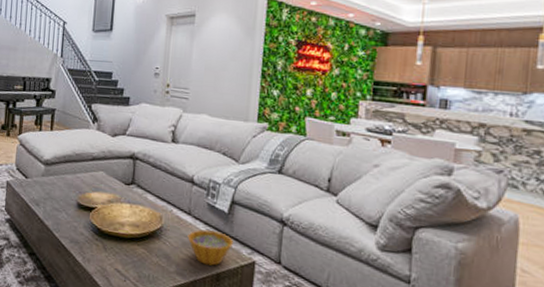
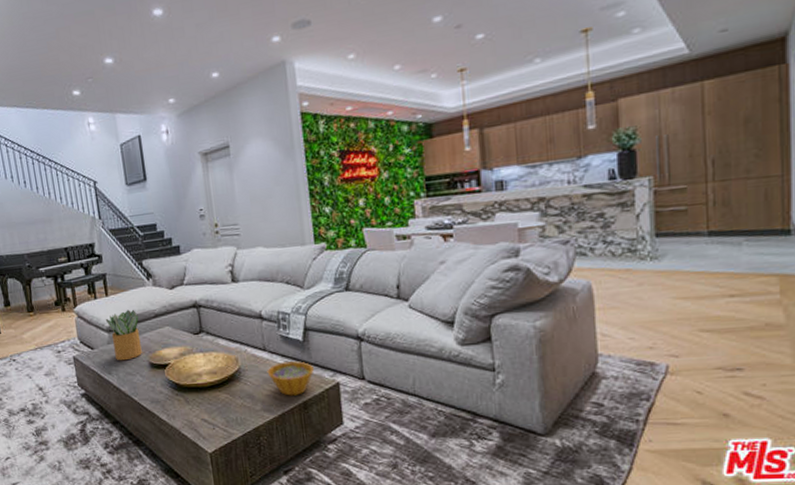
potted plant: none [45,147,77,196] -> present [105,309,142,361]

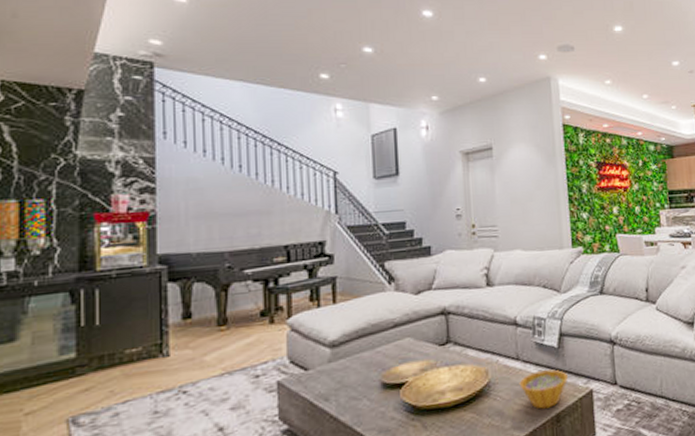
potted plant: present [105,309,142,361] -> none [329,318,373,383]

